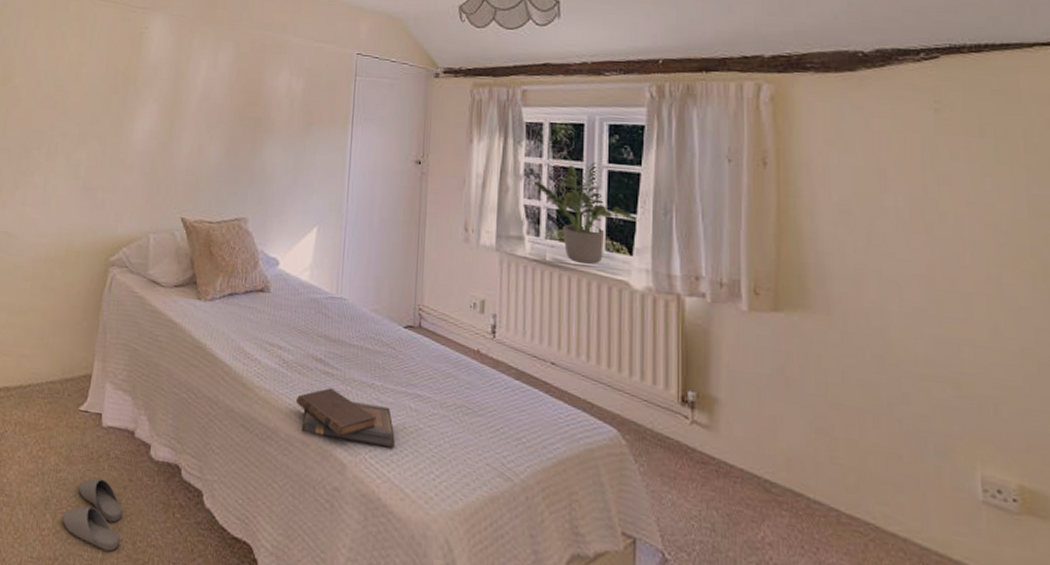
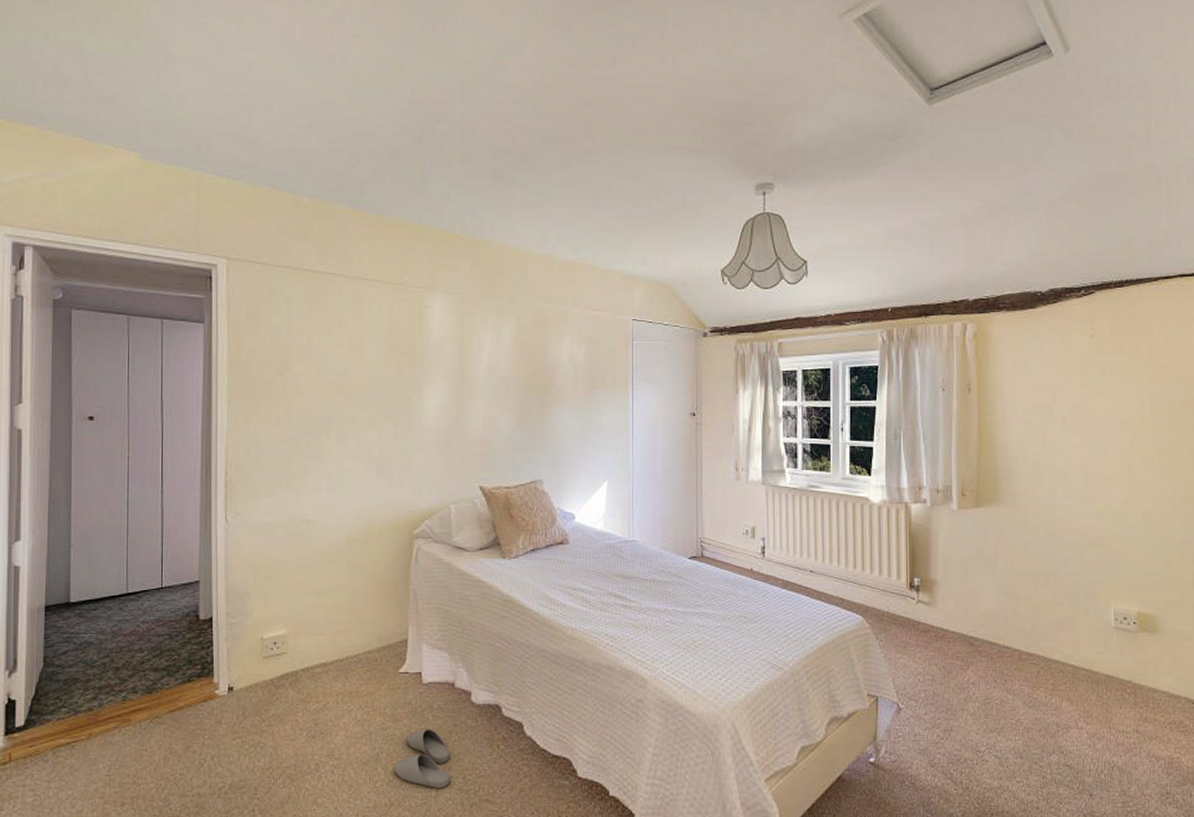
diary: present [295,388,395,447] -> none [599,618,687,659]
potted plant: present [533,162,639,265] -> none [790,401,876,488]

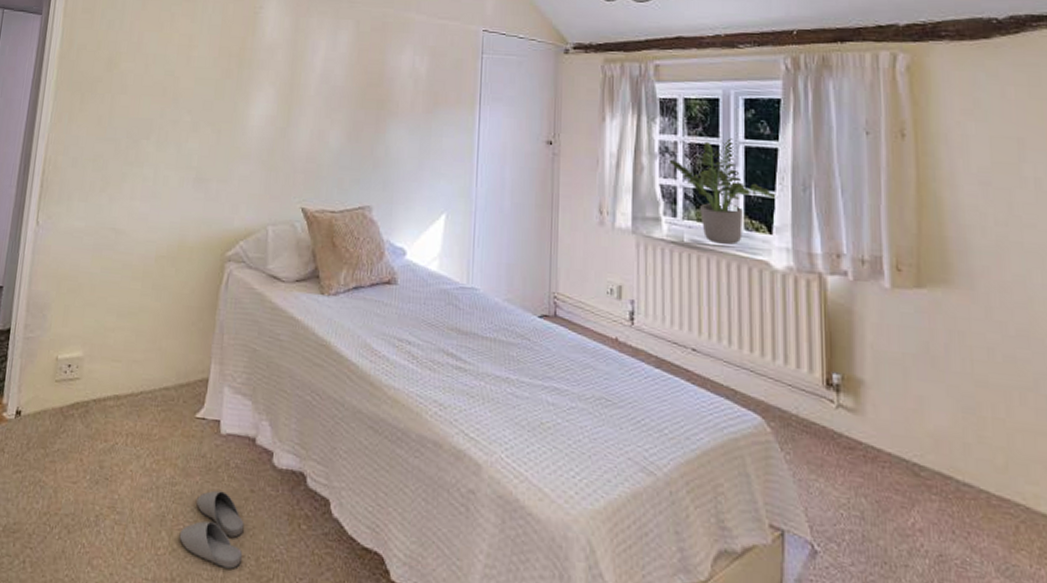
potted plant: none [790,401,876,488] -> present [668,138,778,246]

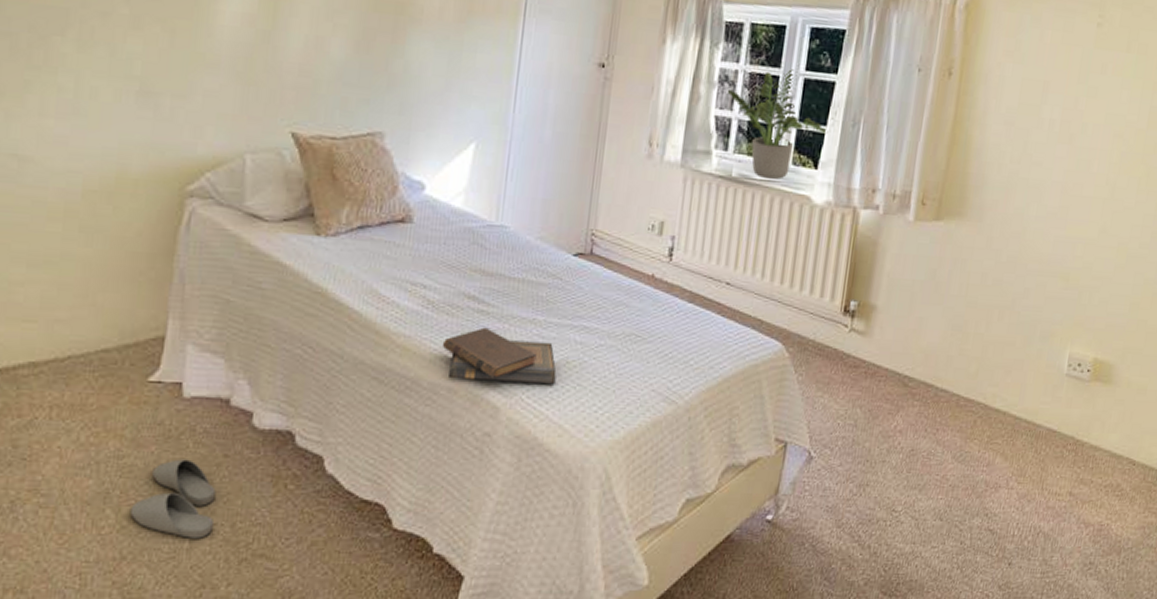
diary: none [426,383,532,444] -> present [442,327,557,384]

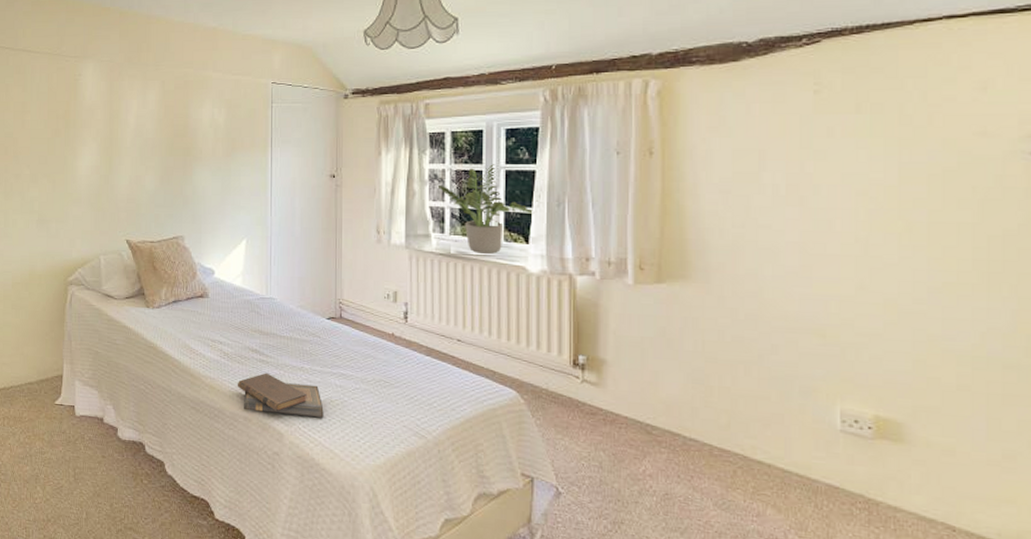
slippers: present [130,459,216,539] -> none [50,457,100,513]

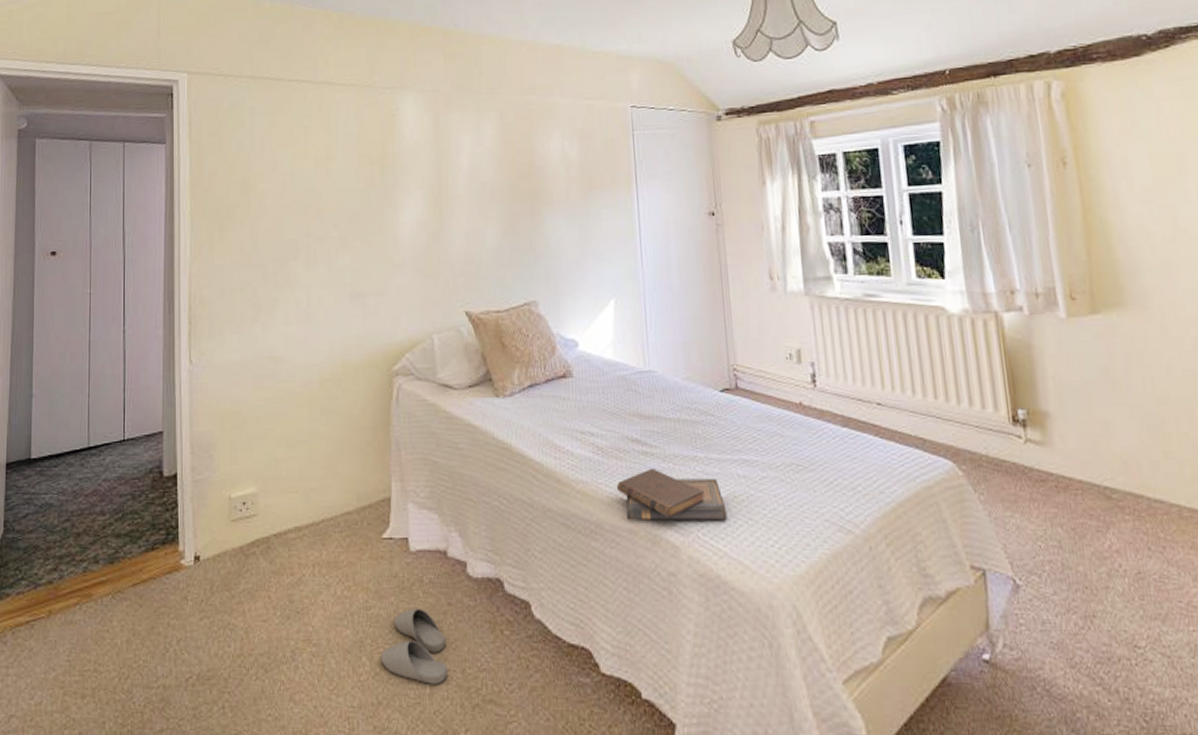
slippers: none [50,457,100,513] -> present [380,608,448,684]
potted plant: present [437,164,535,255] -> none [834,187,947,296]

